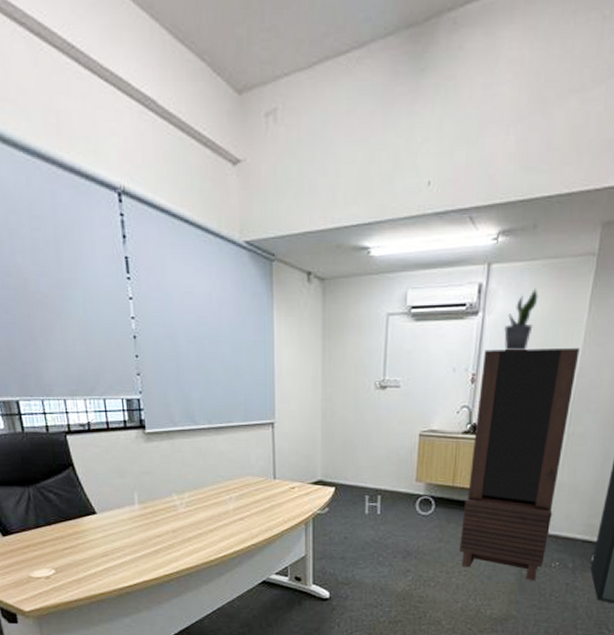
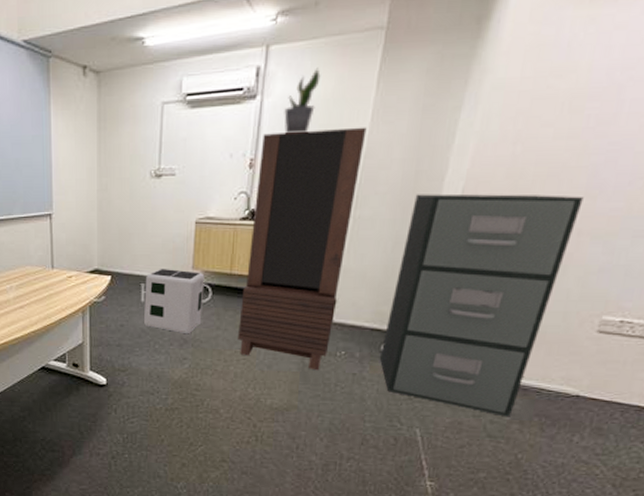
air purifier: none [368,480,428,547] -> present [144,268,205,334]

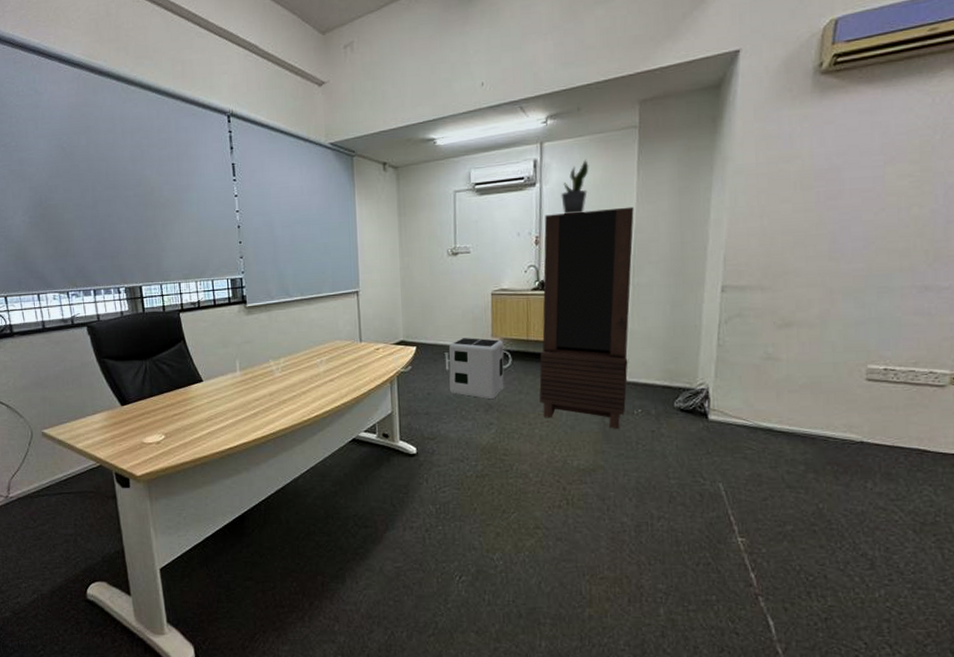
filing cabinet: present [379,193,584,417] -> none [674,259,829,467]

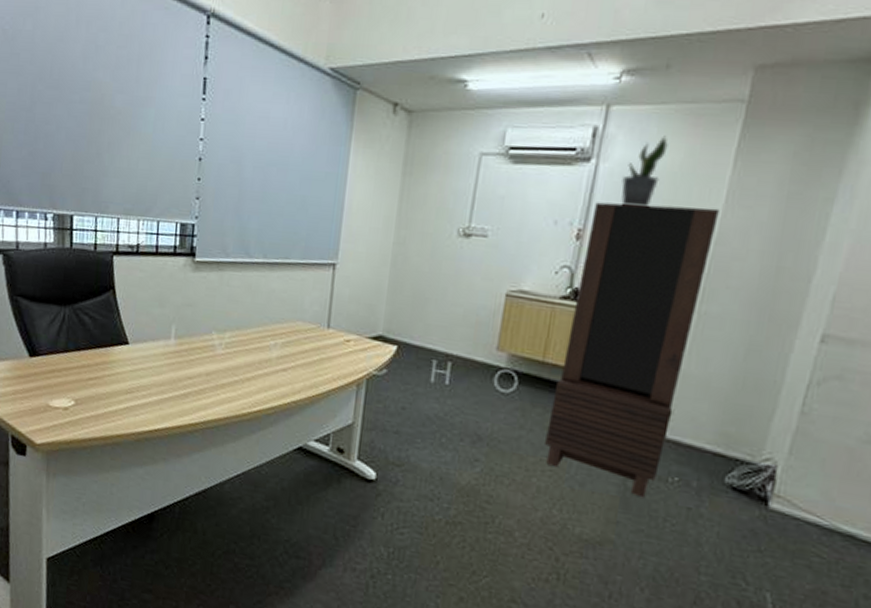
air purifier: present [448,337,504,400] -> none [431,344,511,430]

